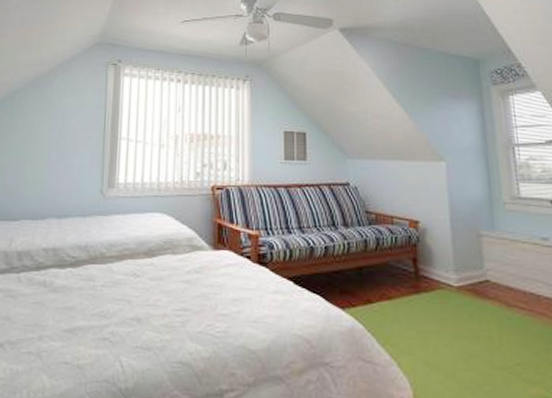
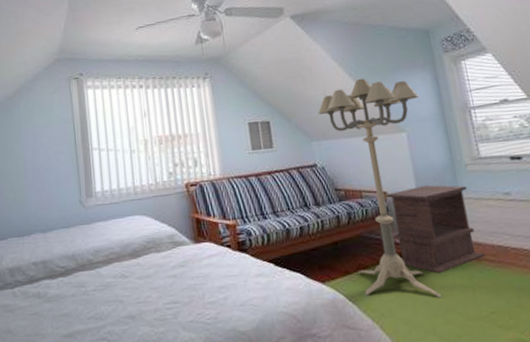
floor lamp: none [357,100,467,342] -> present [318,78,443,299]
side table: none [416,220,516,315] -> present [384,185,486,274]

